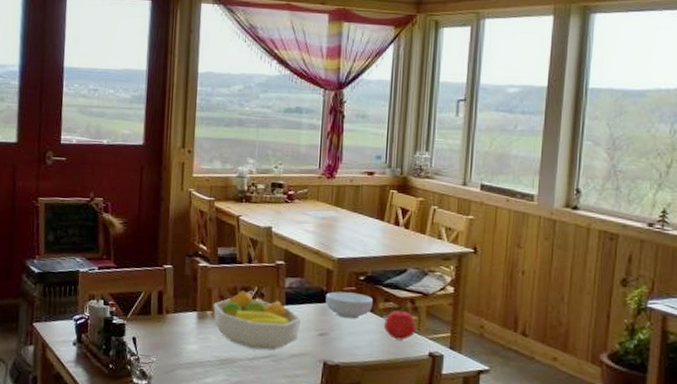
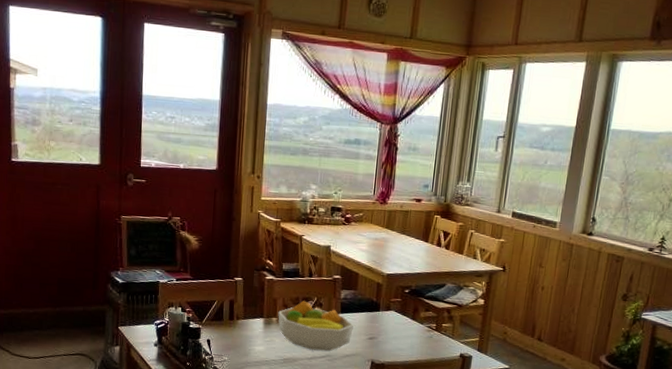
cereal bowl: present [326,291,374,319] -> none [375,302,416,326]
apple: present [384,310,417,341] -> none [424,318,451,344]

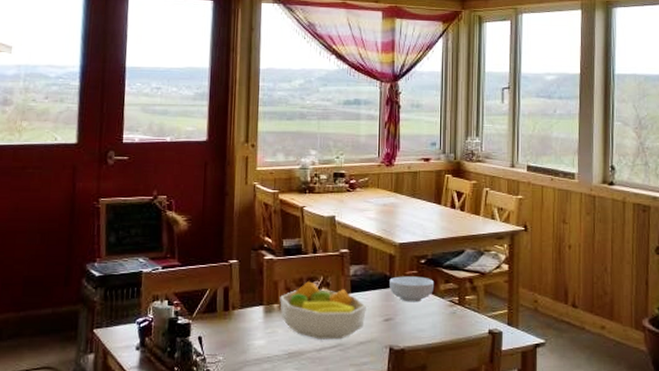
cereal bowl: none [375,302,416,326] -> present [389,276,435,302]

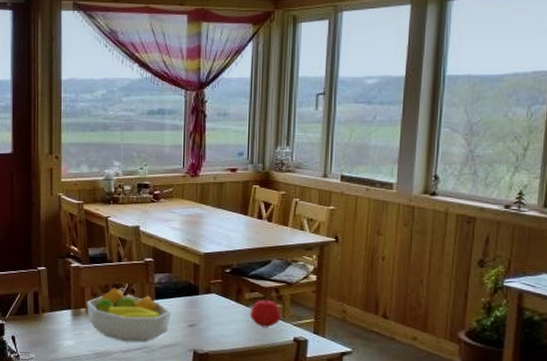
cereal bowl: present [389,276,435,302] -> none [194,284,240,310]
apple: none [446,290,476,320] -> present [250,299,282,328]

